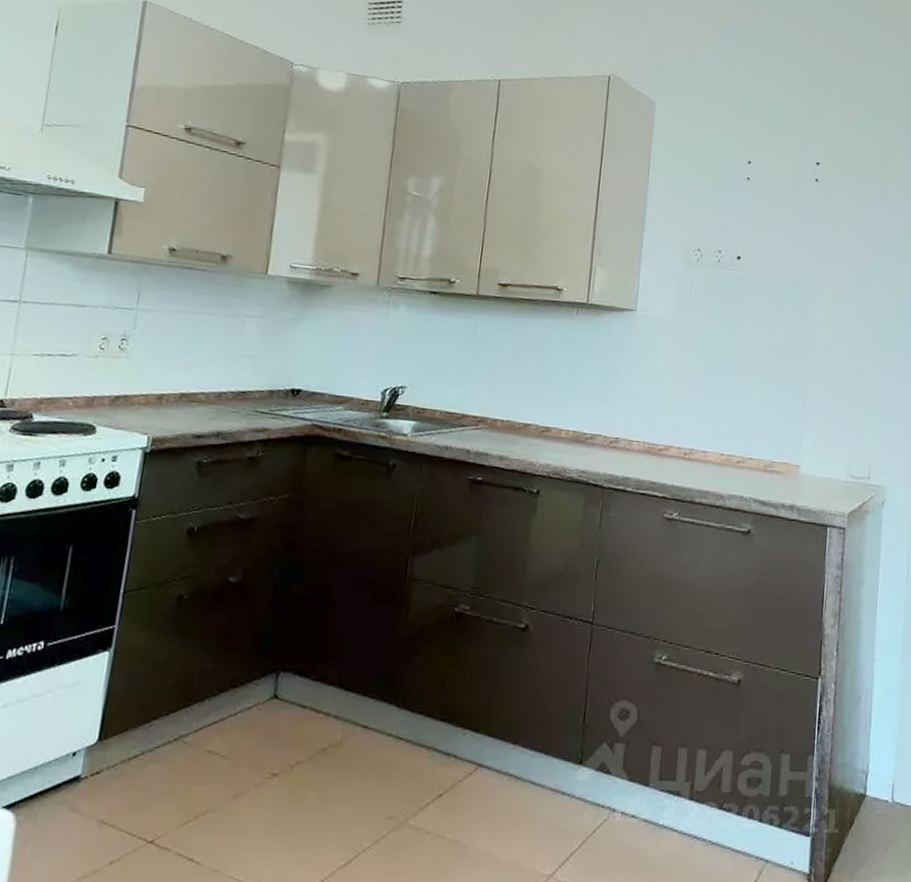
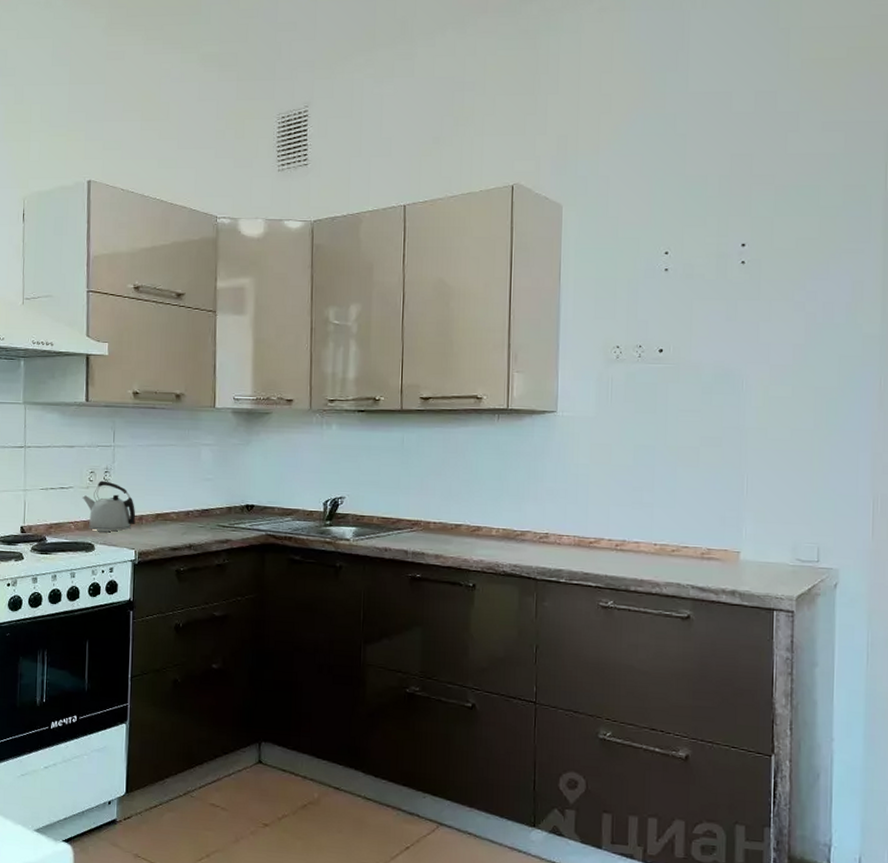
kettle: none [87,349,155,413] -> present [82,480,136,533]

